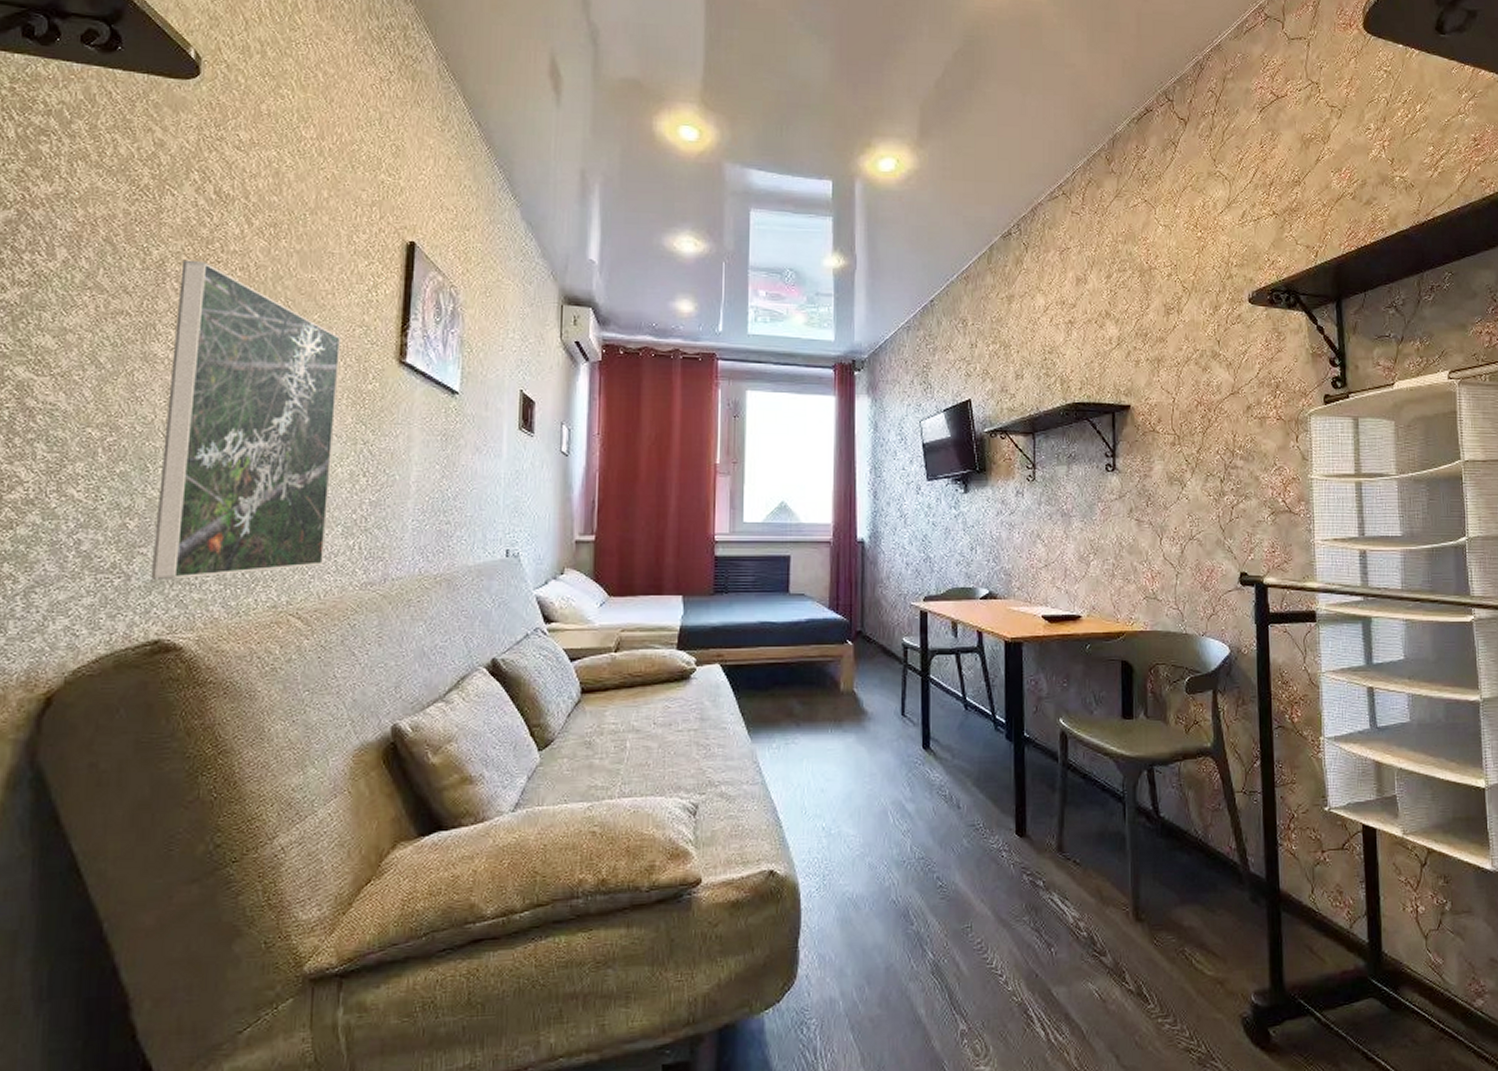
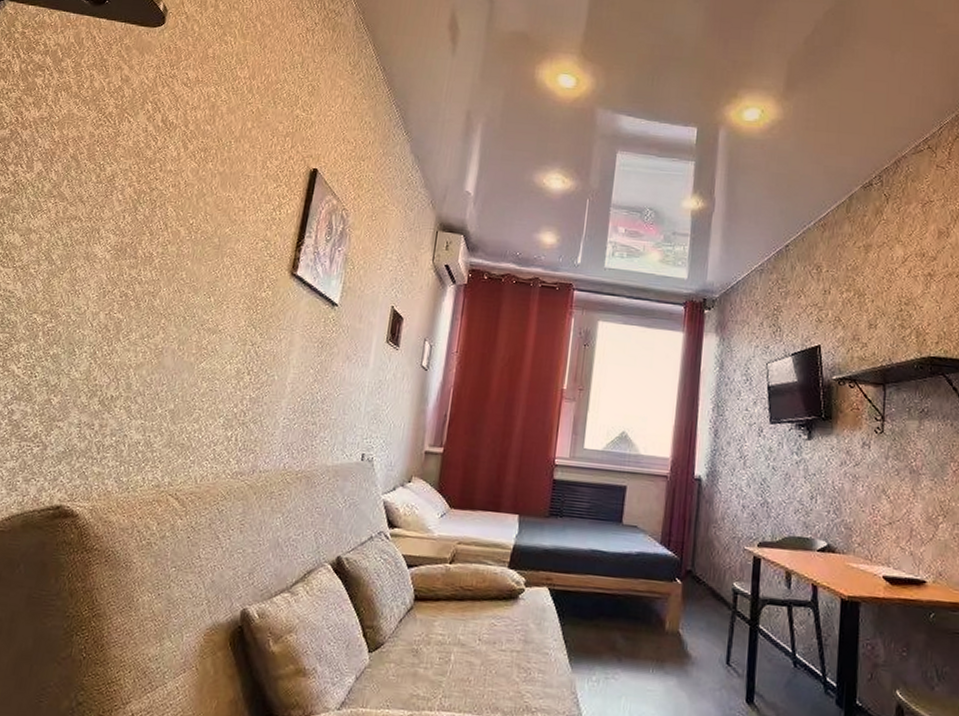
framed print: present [151,259,342,579] -> none [62,176,246,453]

